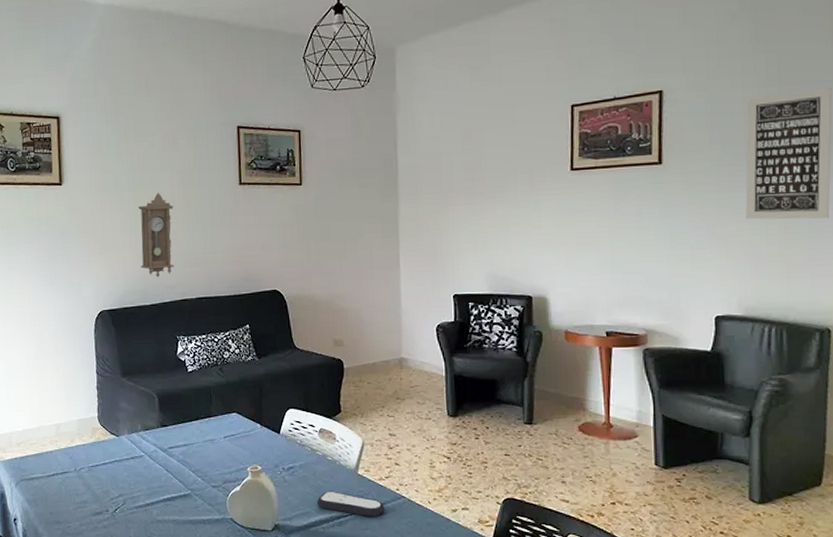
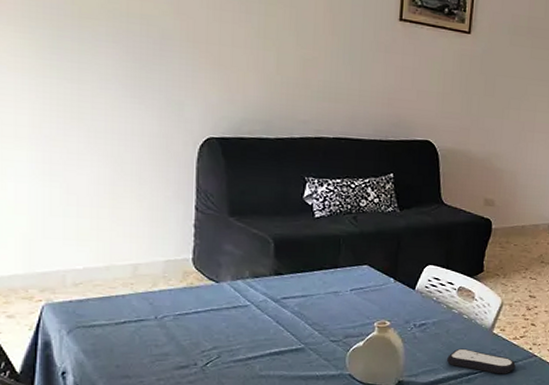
pendulum clock: present [138,193,175,277] -> none [266,11,317,109]

